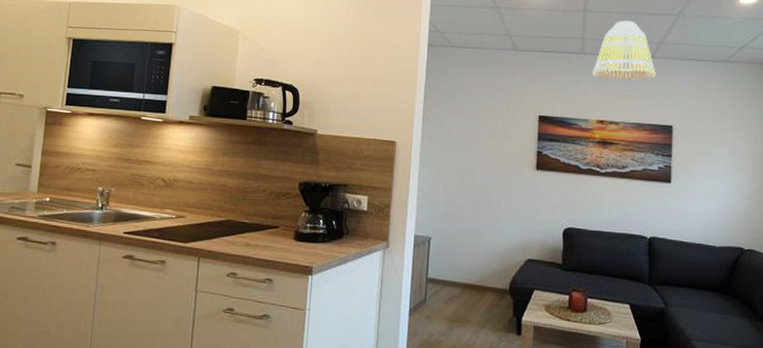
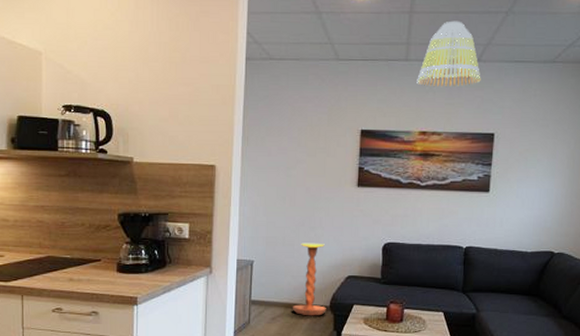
side table: none [470,222,506,300] -> present [292,243,326,316]

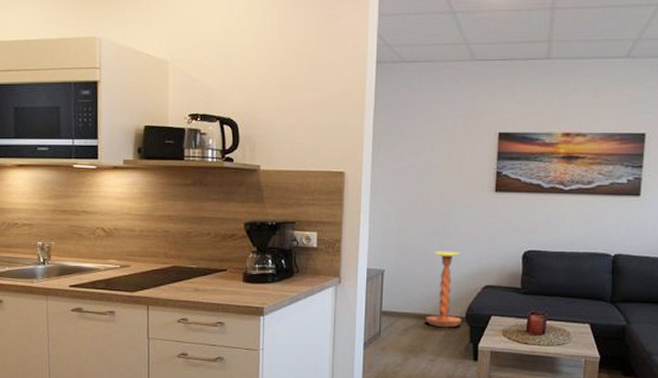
lamp shade: present [417,20,481,86] -> none [559,15,630,85]

